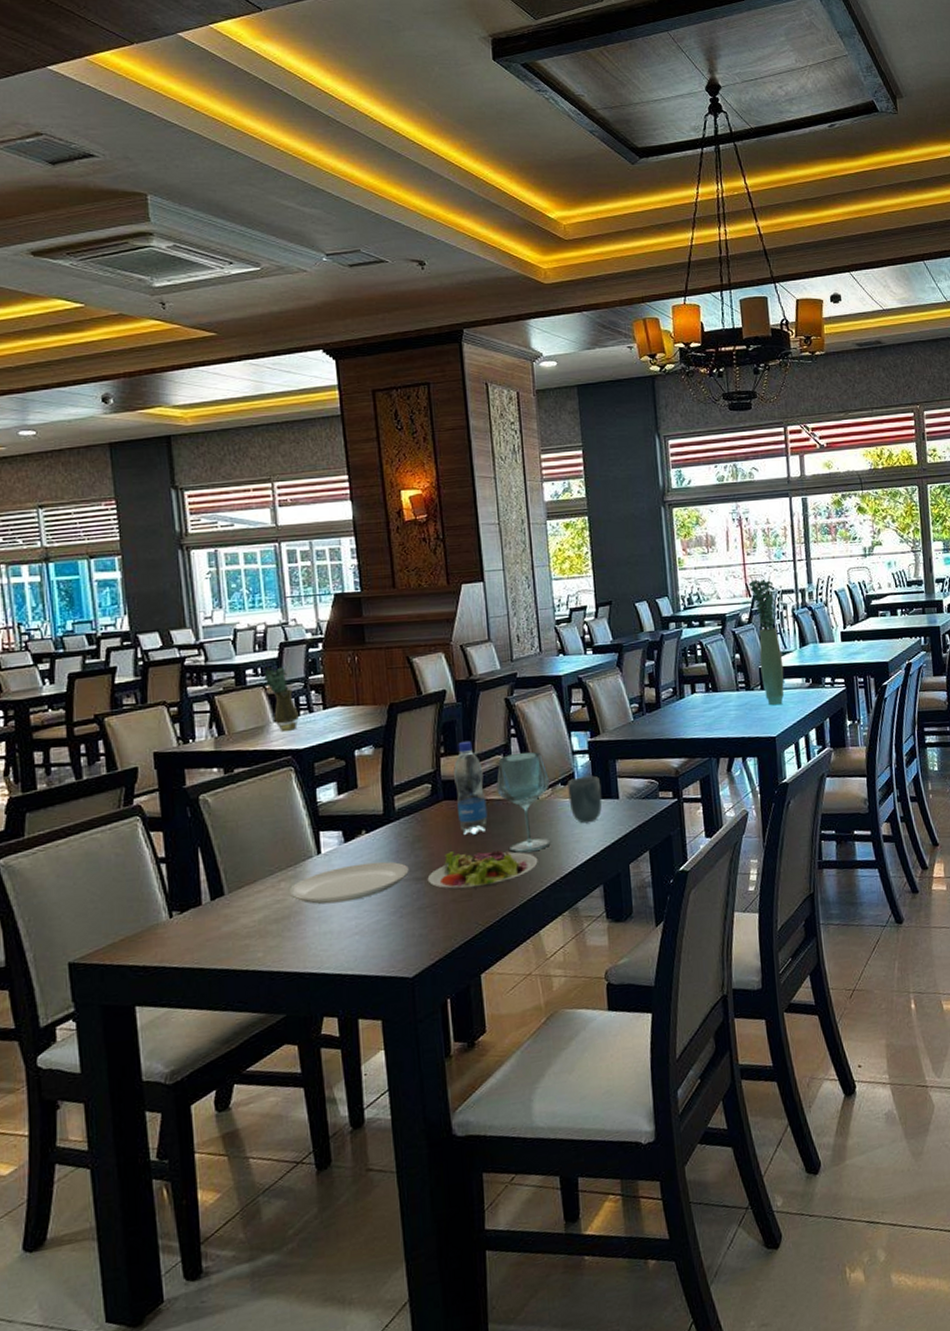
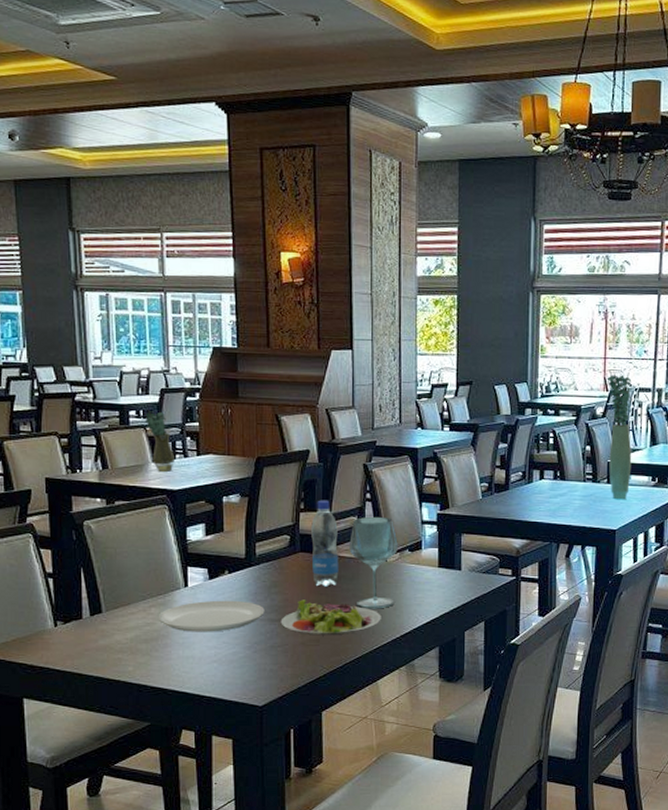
cup: present [567,775,603,823] -> none [414,546,446,588]

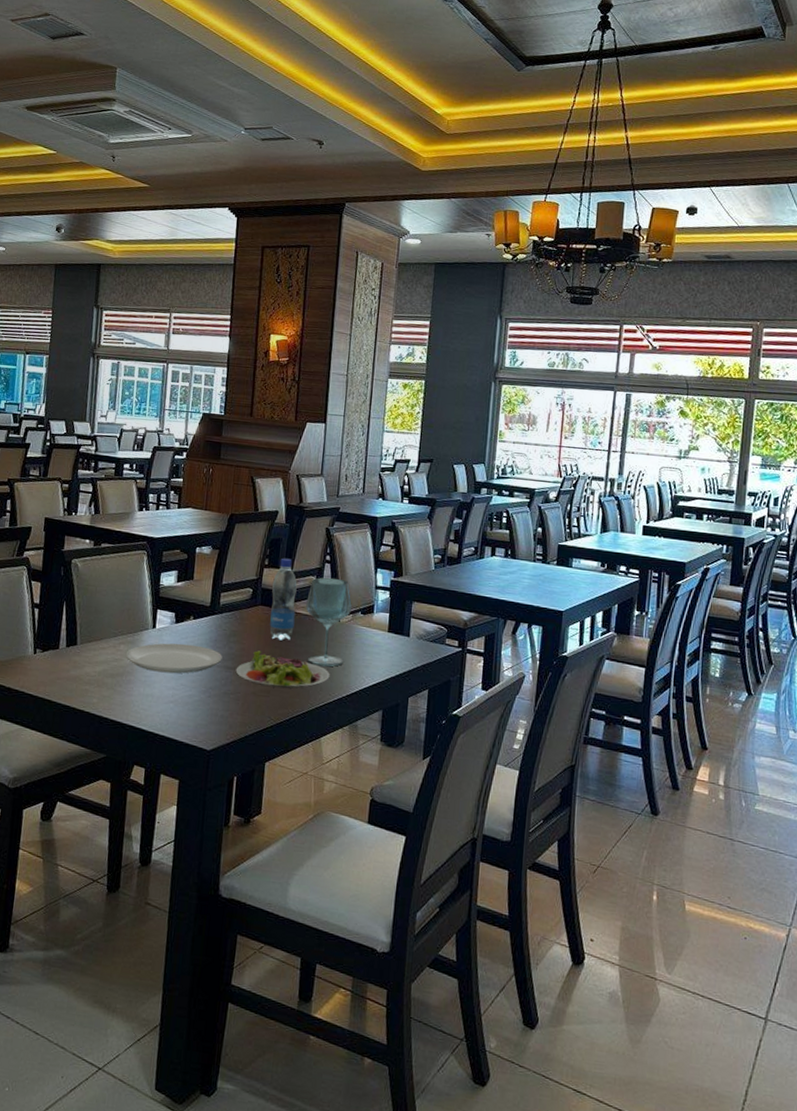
vase: present [144,409,174,472] -> none [136,464,158,521]
vase: present [608,369,632,500] -> none [559,457,585,583]

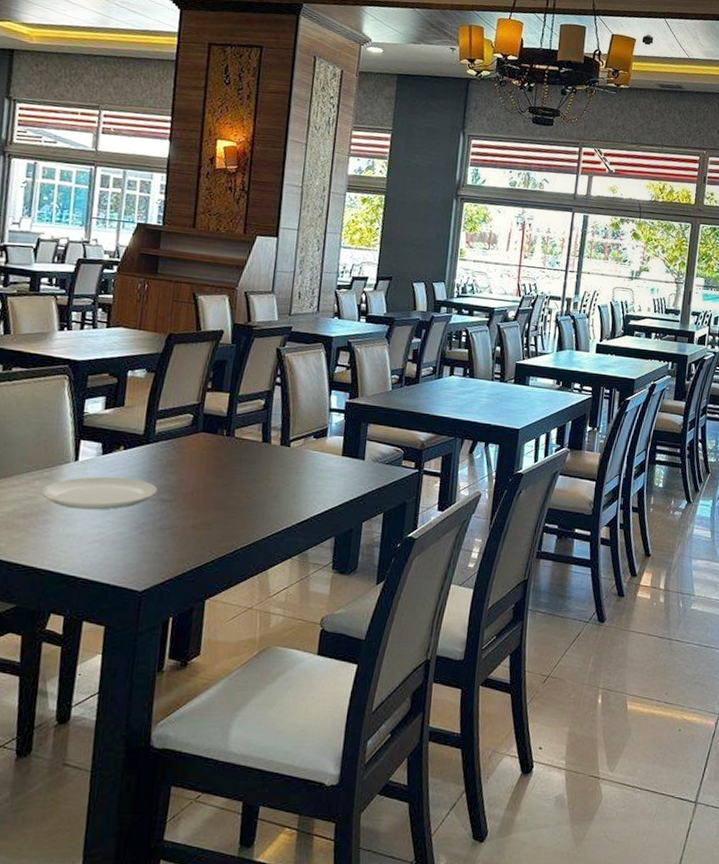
salad plate: present [235,650,330,689] -> none [172,481,279,520]
bottle: present [269,558,297,641] -> none [212,380,244,469]
wine glass: present [306,577,352,667] -> none [253,400,304,495]

